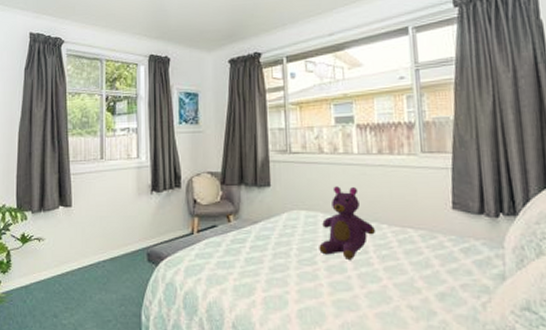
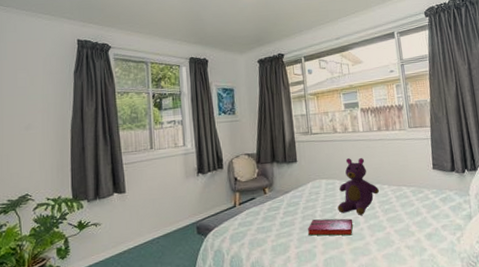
hardback book: none [278,258,339,284] -> present [307,218,354,236]

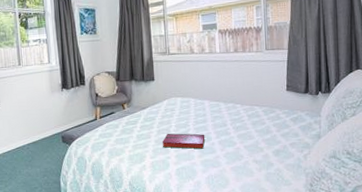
teddy bear: present [337,158,380,215] -> none [191,78,233,131]

